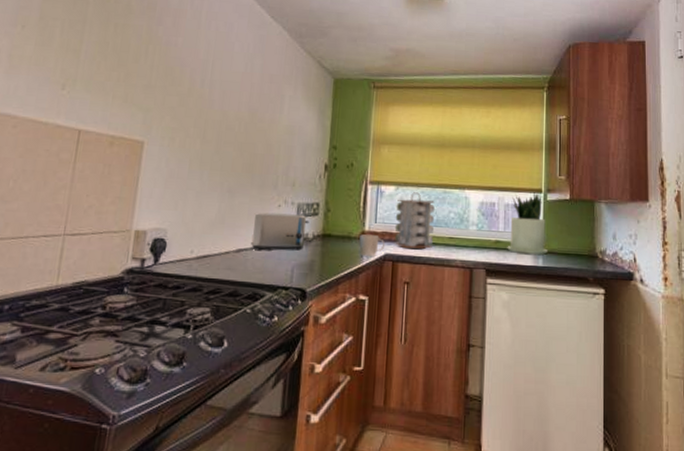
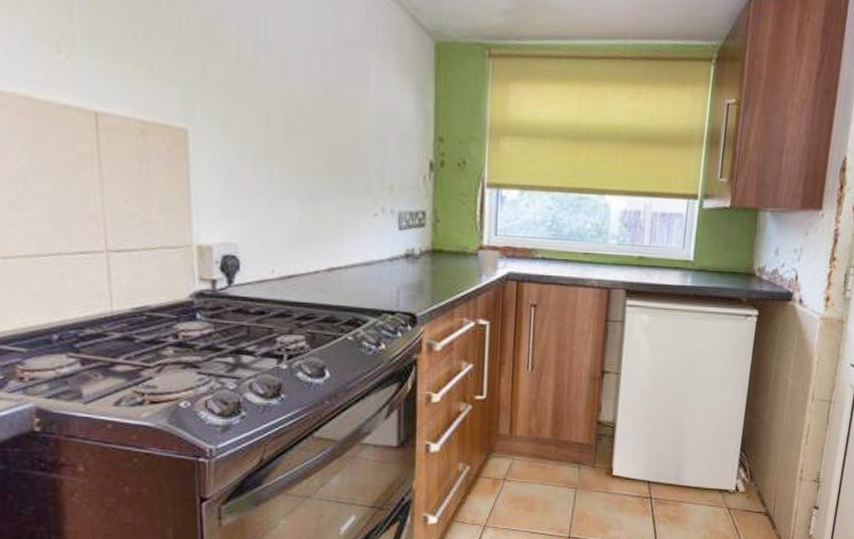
toaster: present [251,212,310,251] -> none [345,222,415,270]
spice rack: present [395,192,435,250] -> none [519,198,568,268]
planter: present [507,193,549,255] -> none [651,200,700,273]

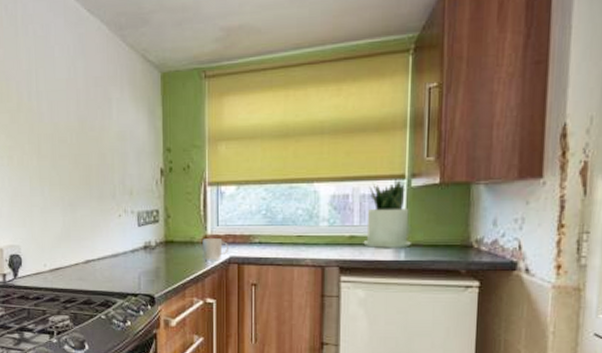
planter: none [651,200,700,273] -> present [363,180,413,249]

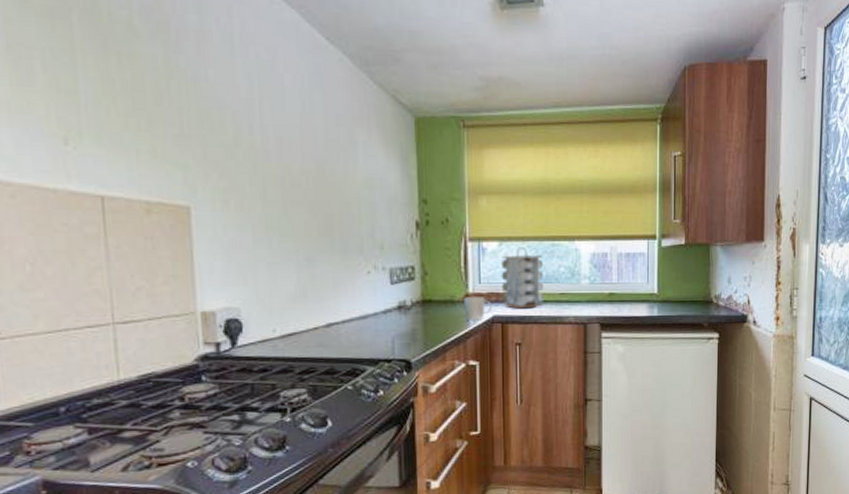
spice rack: none [238,190,281,251] -> present [501,247,544,309]
planter: present [363,180,413,249] -> none [621,240,664,305]

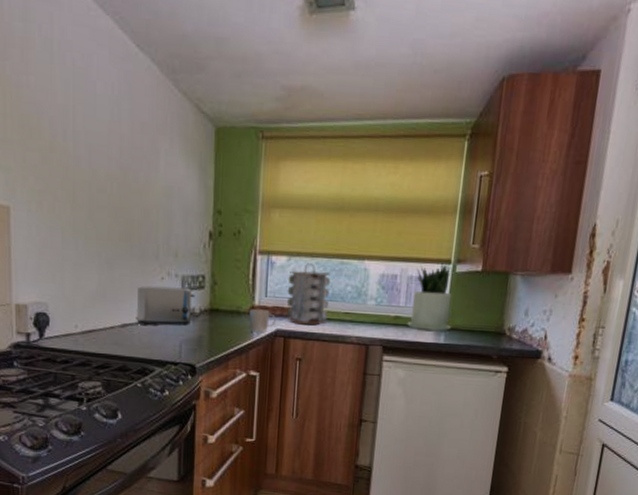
toaster: none [340,281,406,324] -> present [136,285,195,326]
planter: none [621,240,664,305] -> present [407,264,452,332]

